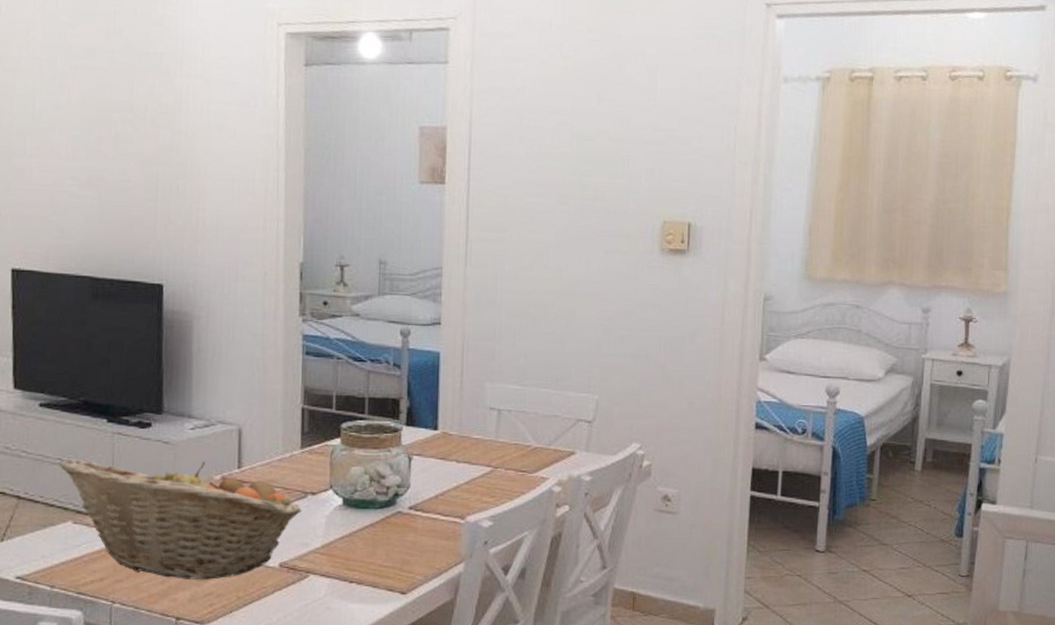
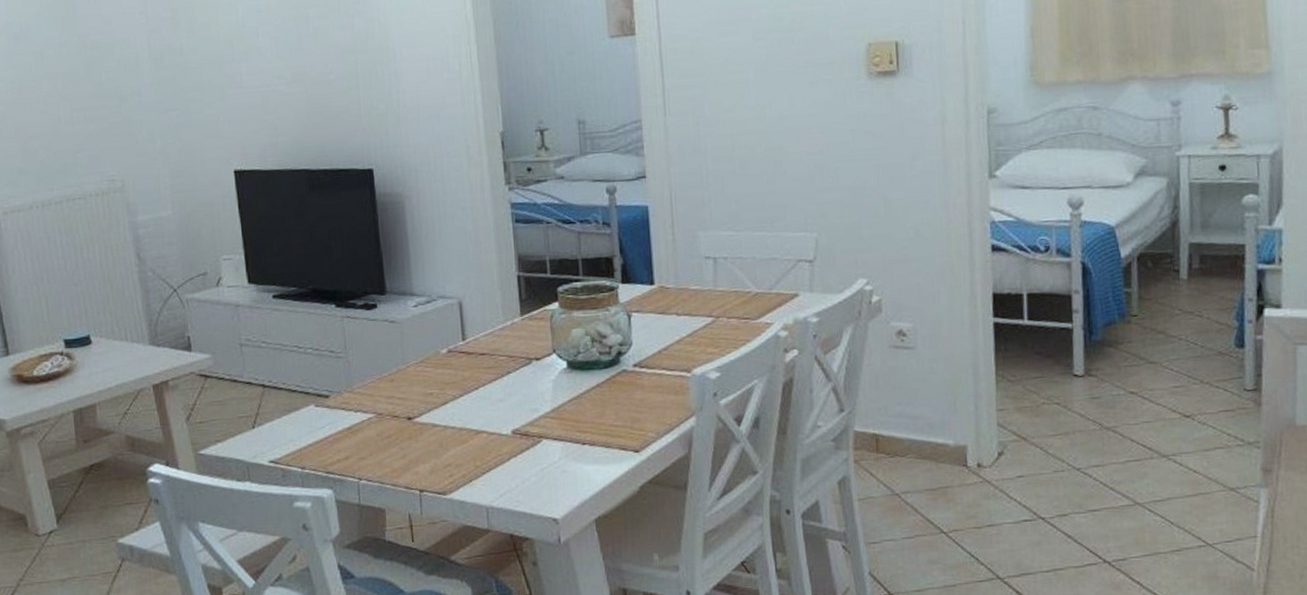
fruit basket: present [58,458,302,581] -> none [296,337,528,453]

